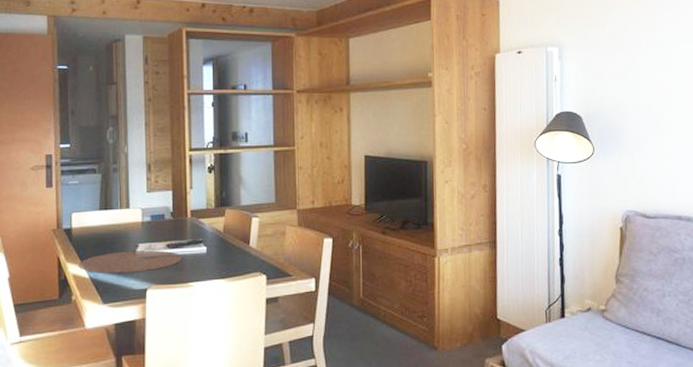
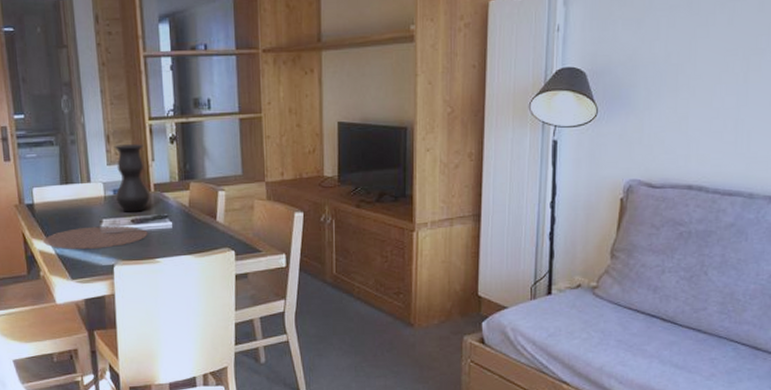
vase: none [152,173,186,237] -> present [113,144,150,212]

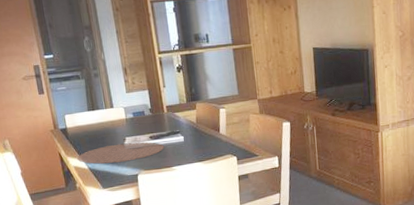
vase: present [113,144,150,212] -> none [130,74,164,131]

